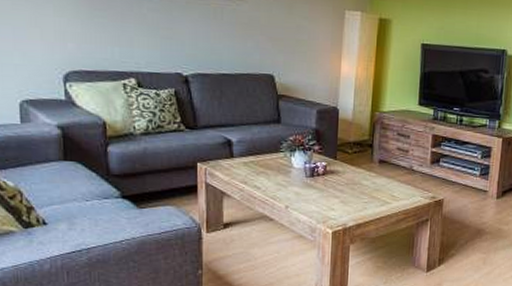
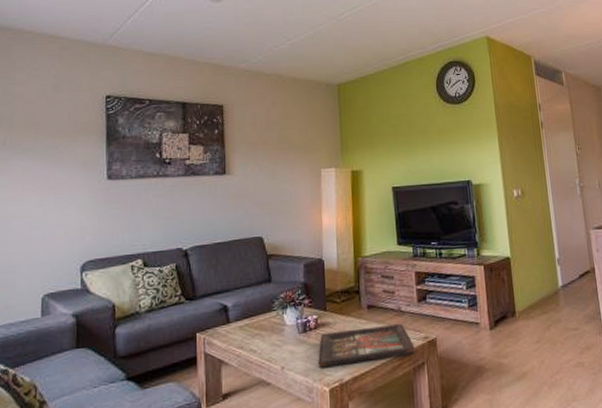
decorative tray: none [323,180,421,212] -> present [318,323,415,369]

